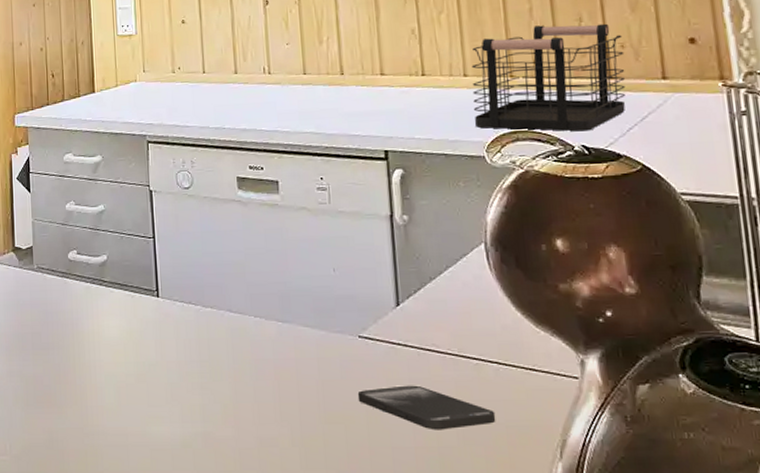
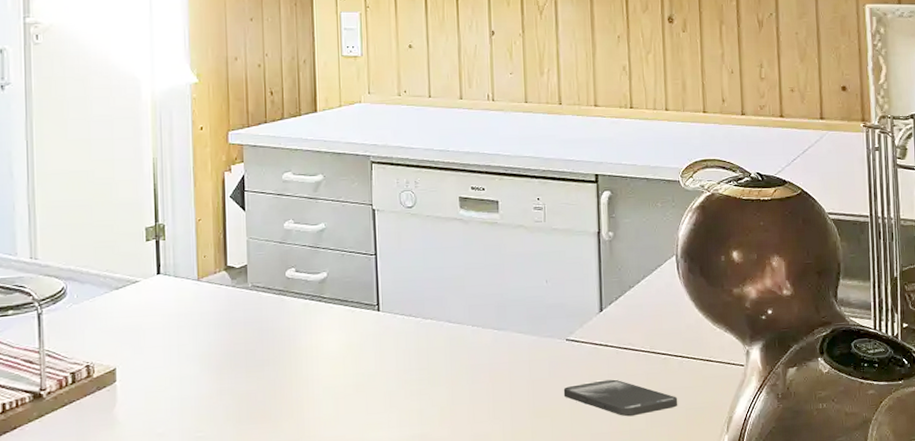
dish rack: present [471,23,626,132] -> none [672,69,793,161]

